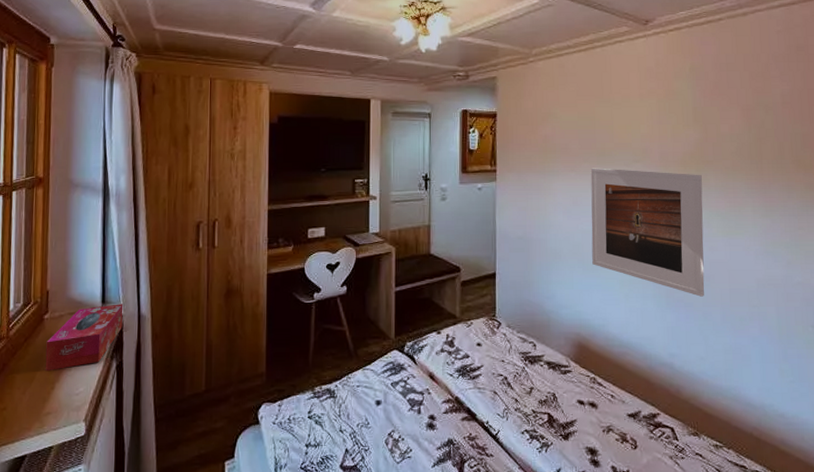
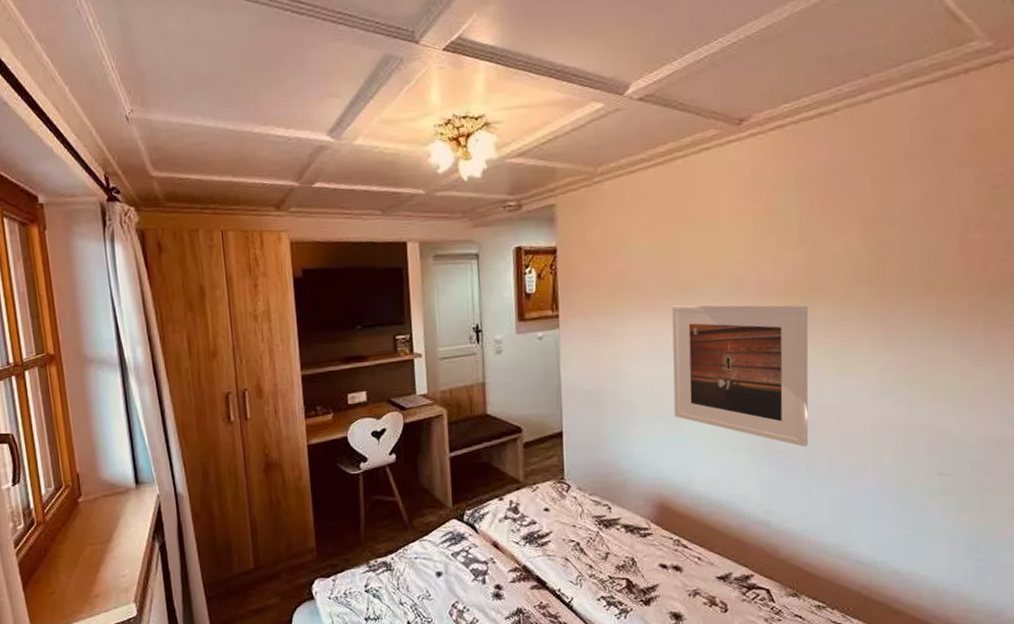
tissue box: present [45,304,123,372] -> none [84,483,161,555]

